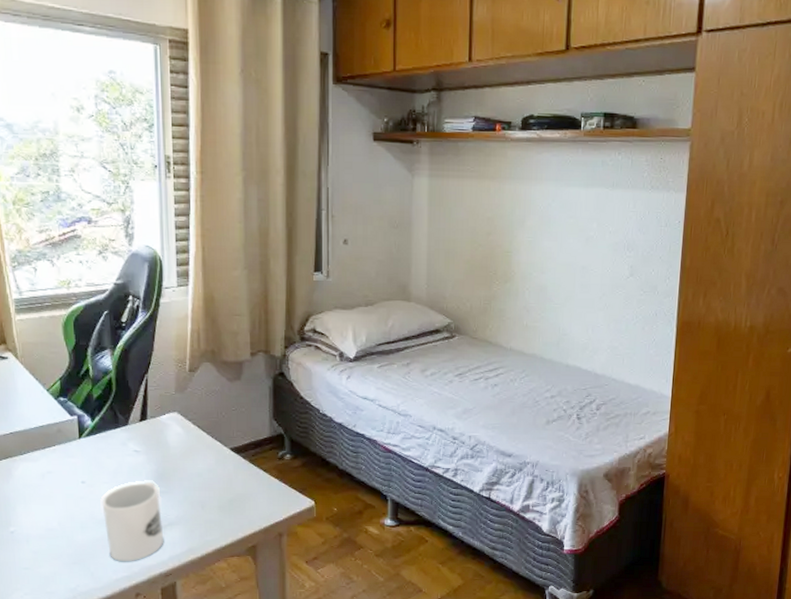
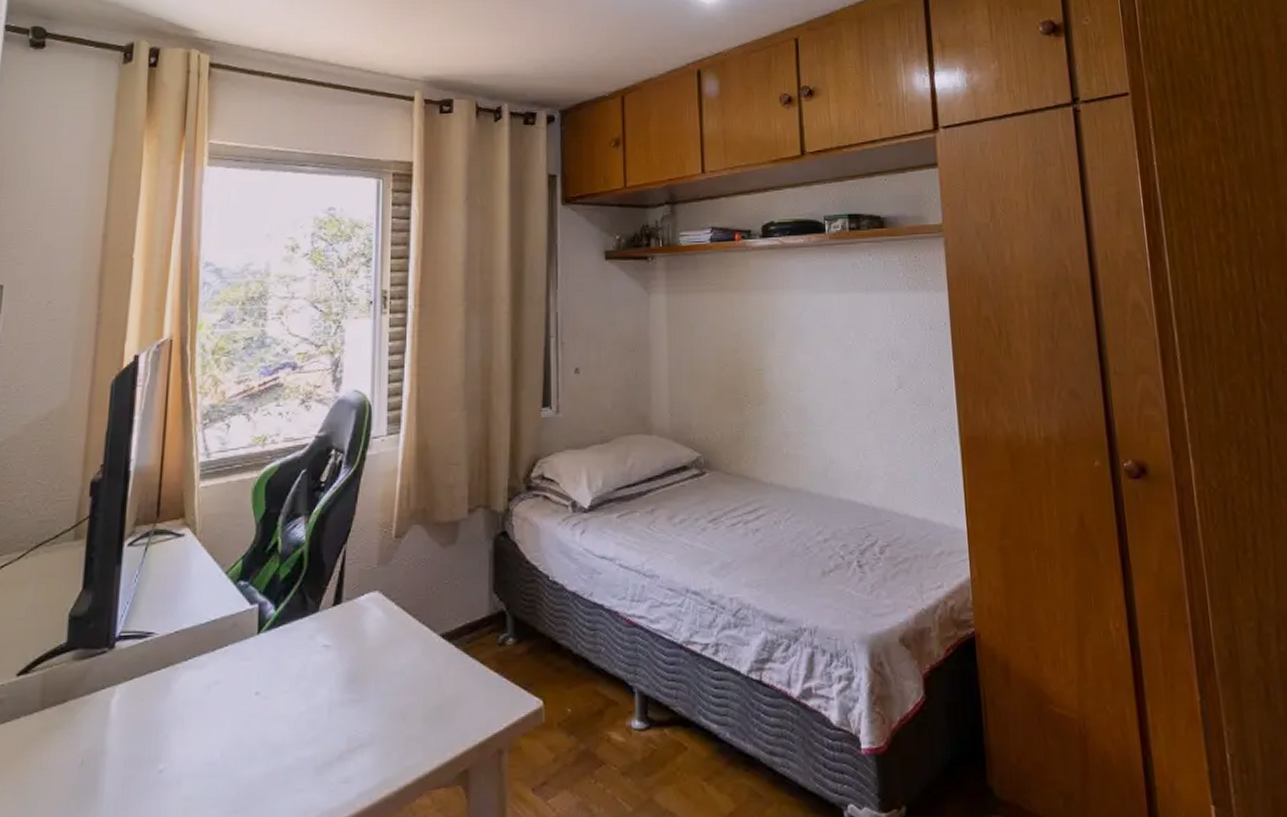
mug: present [102,482,164,562] -> none [277,688,353,806]

